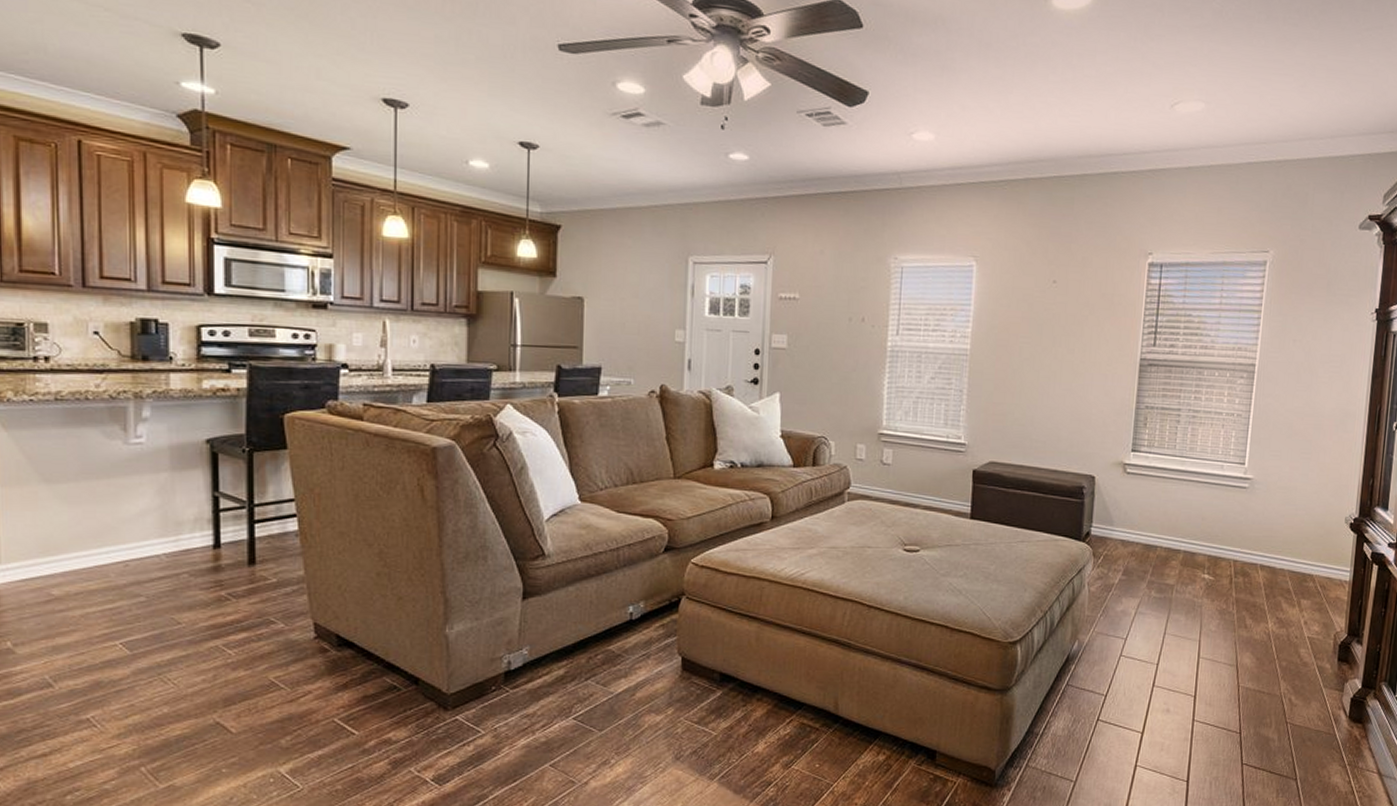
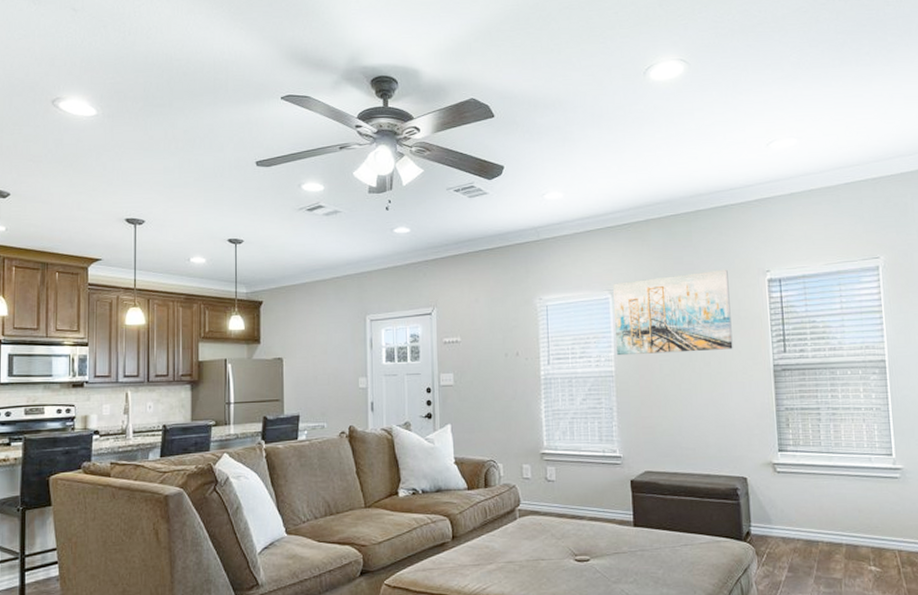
wall art: none [975,246,1107,337] -> present [613,269,733,356]

